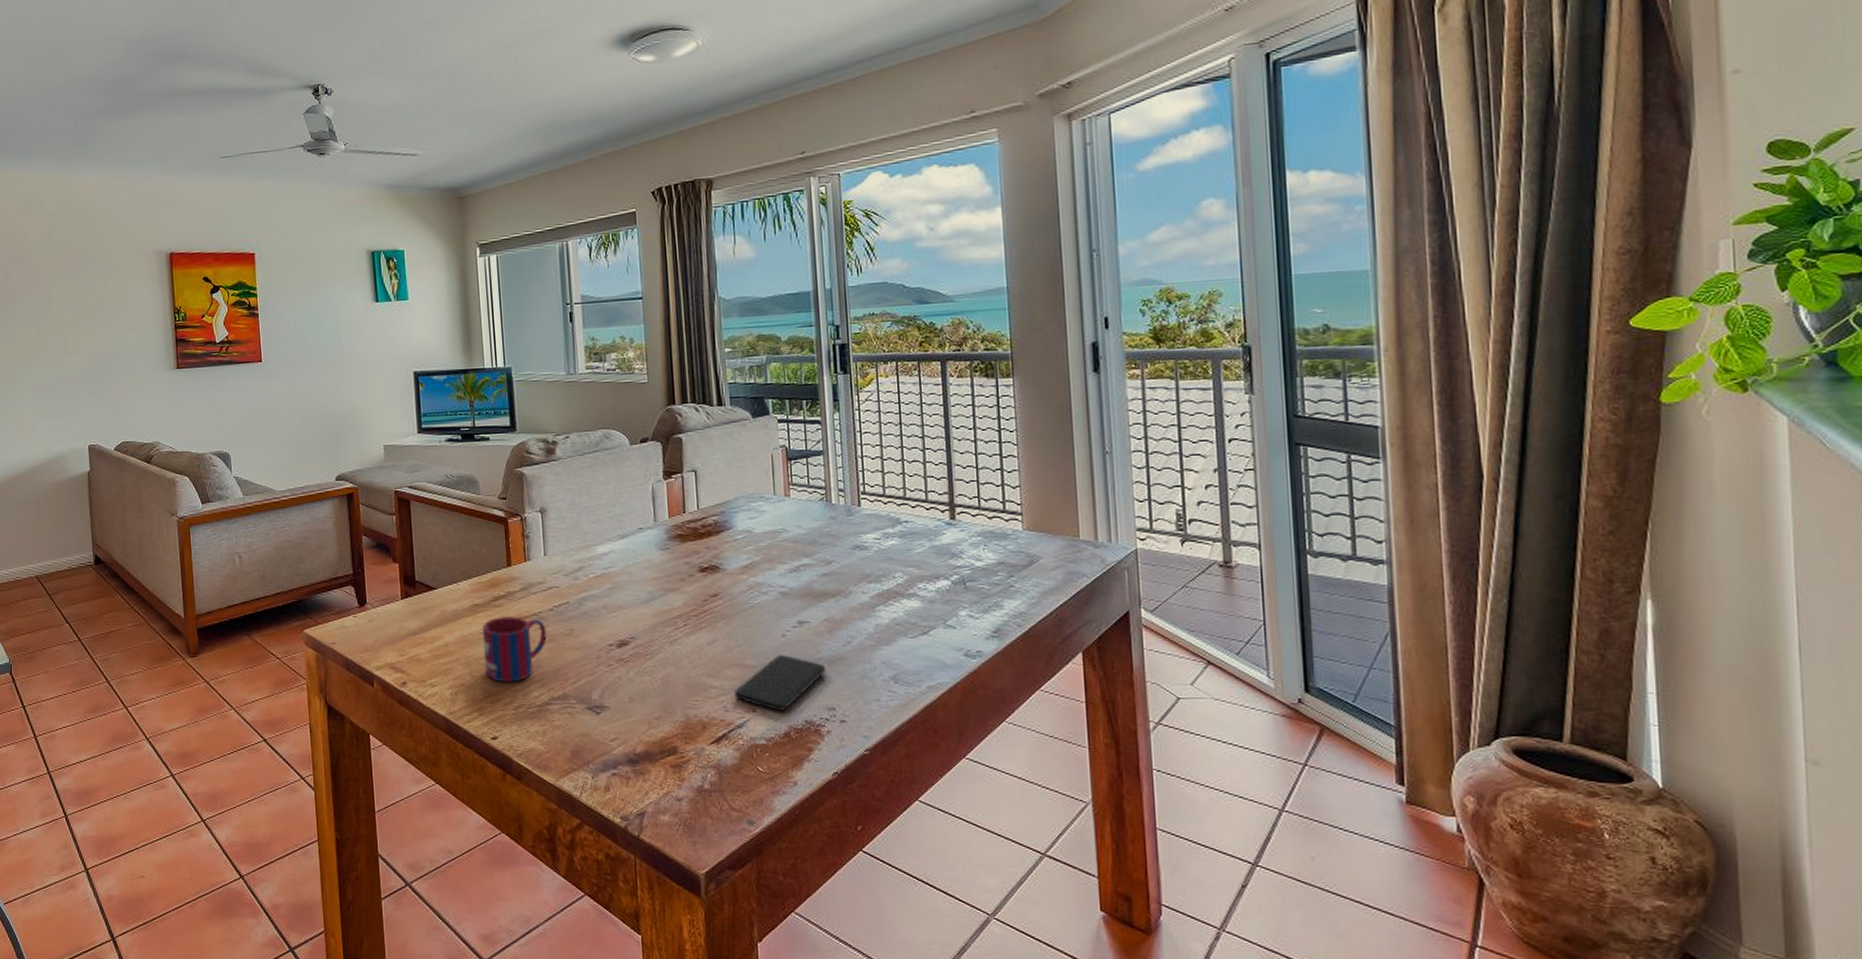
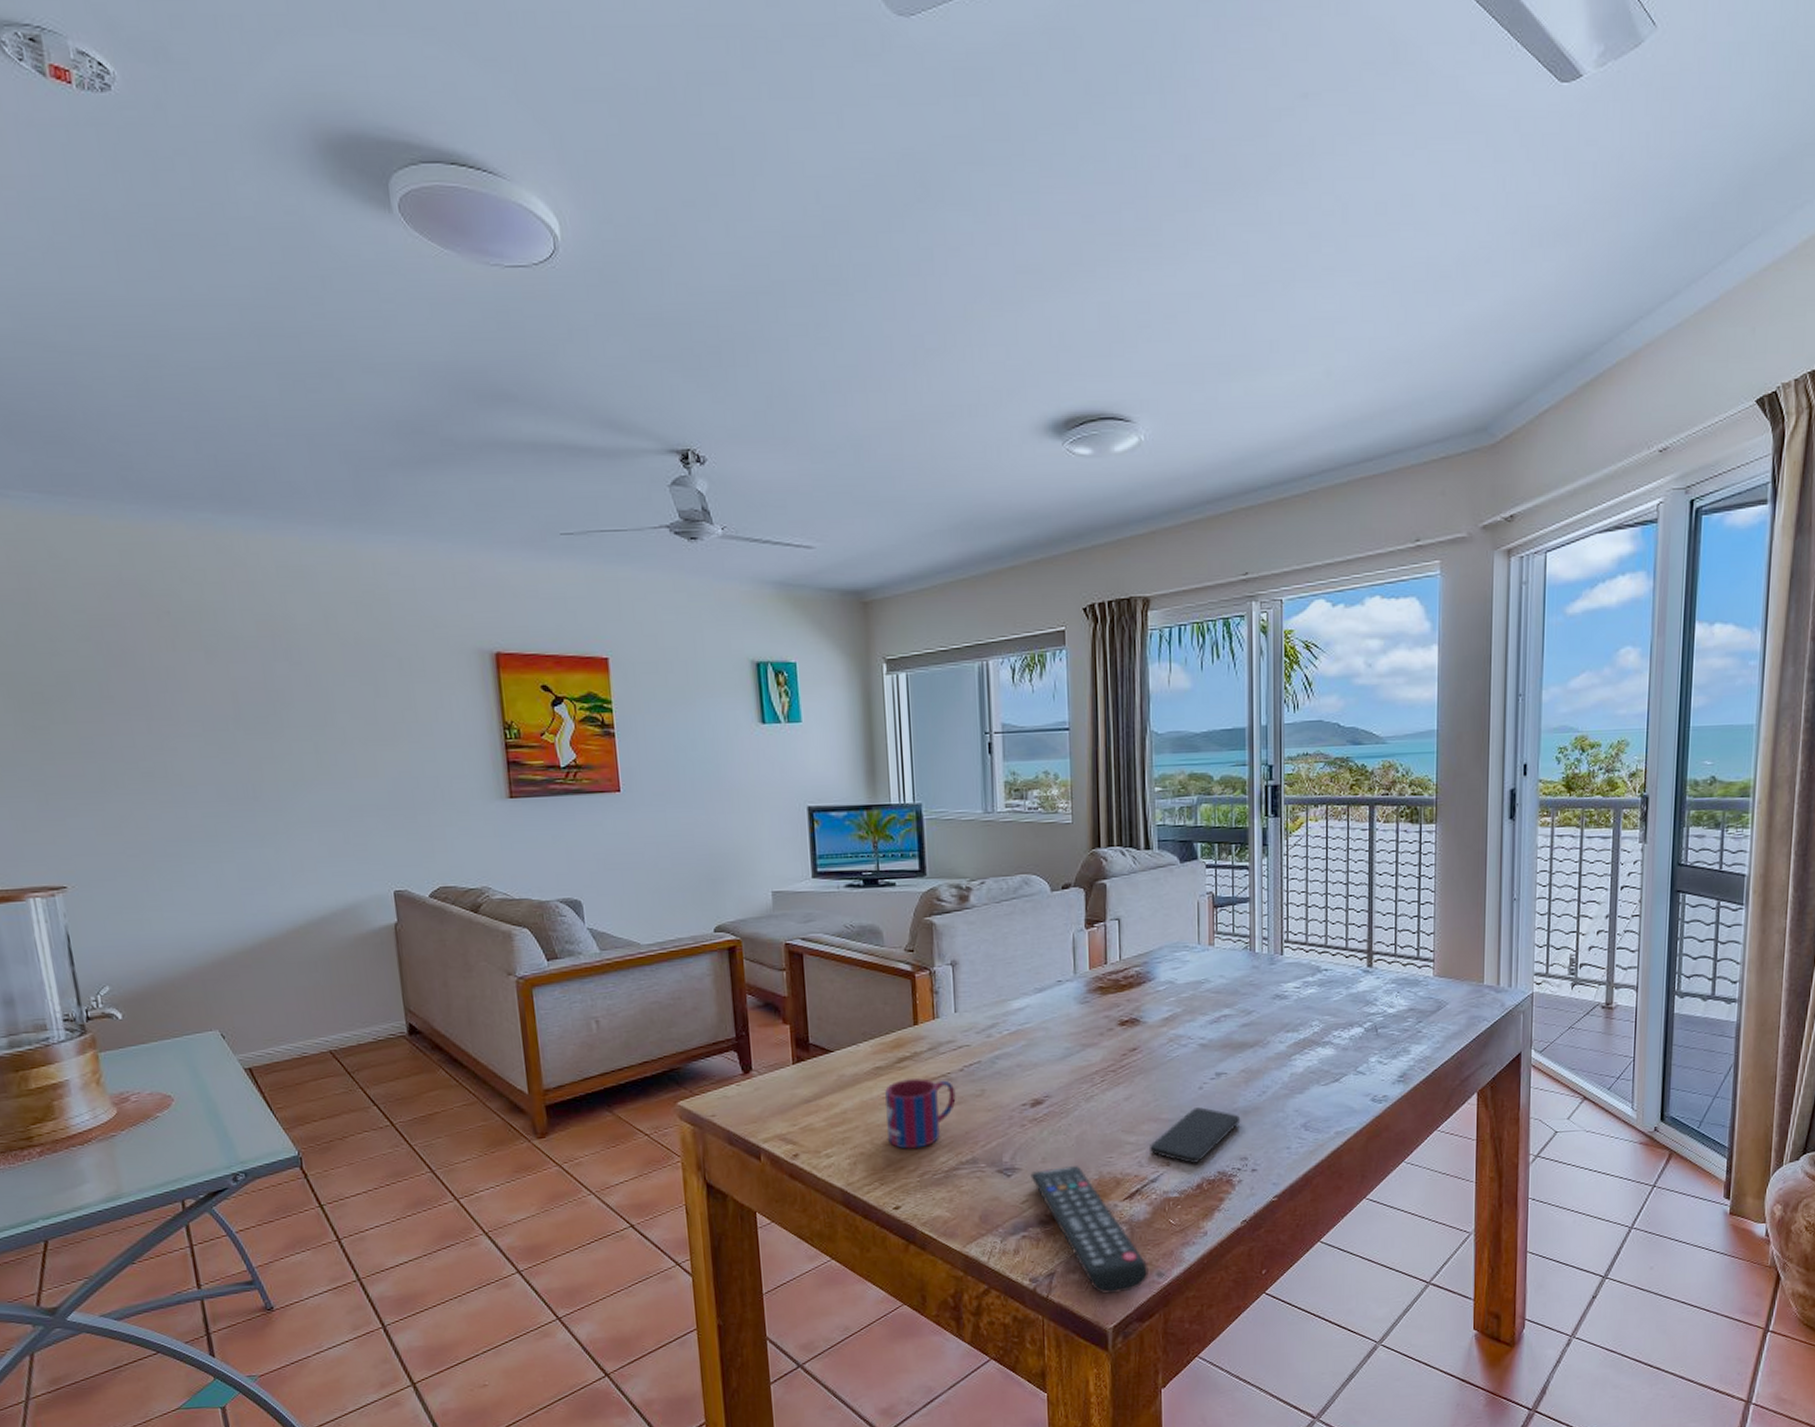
remote control: none [618,706,739,838] -> present [1030,1165,1149,1294]

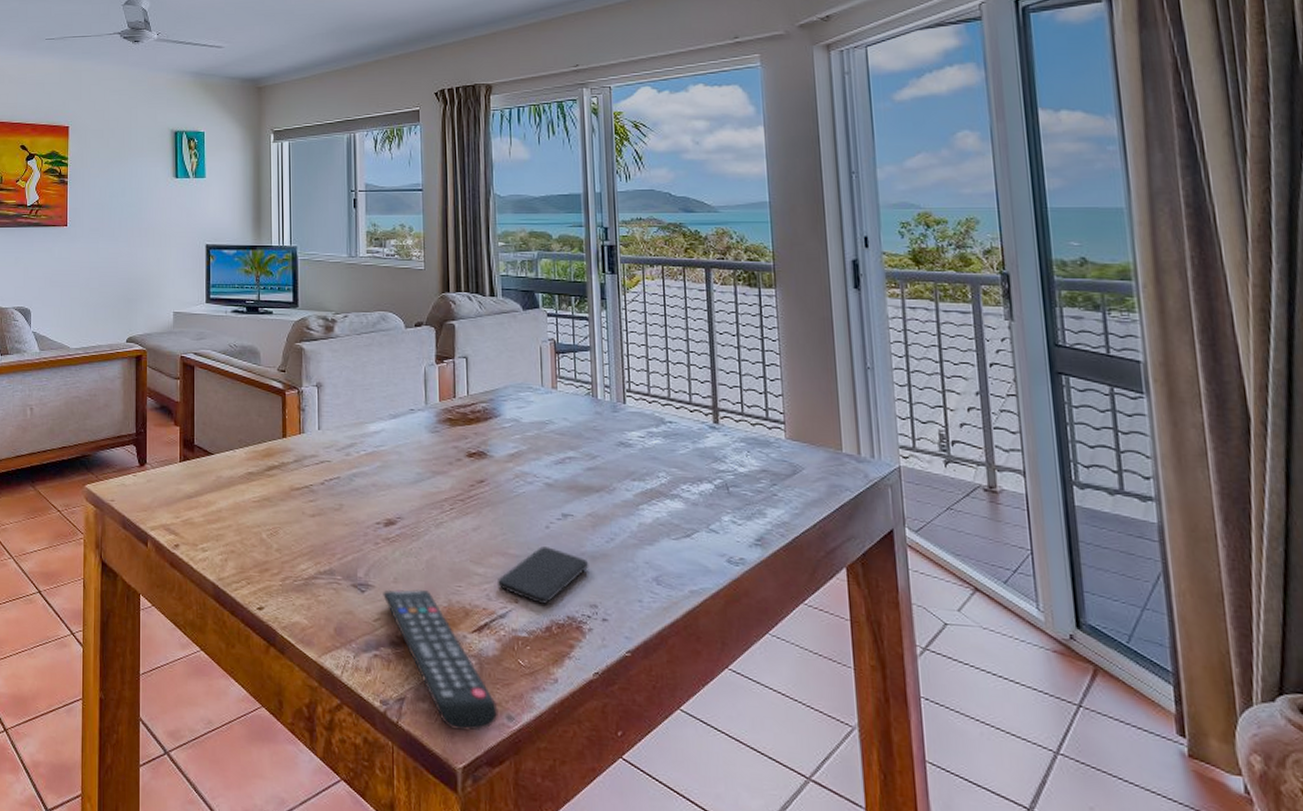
mug: present [884,1078,956,1149] -> none [254,485,317,553]

